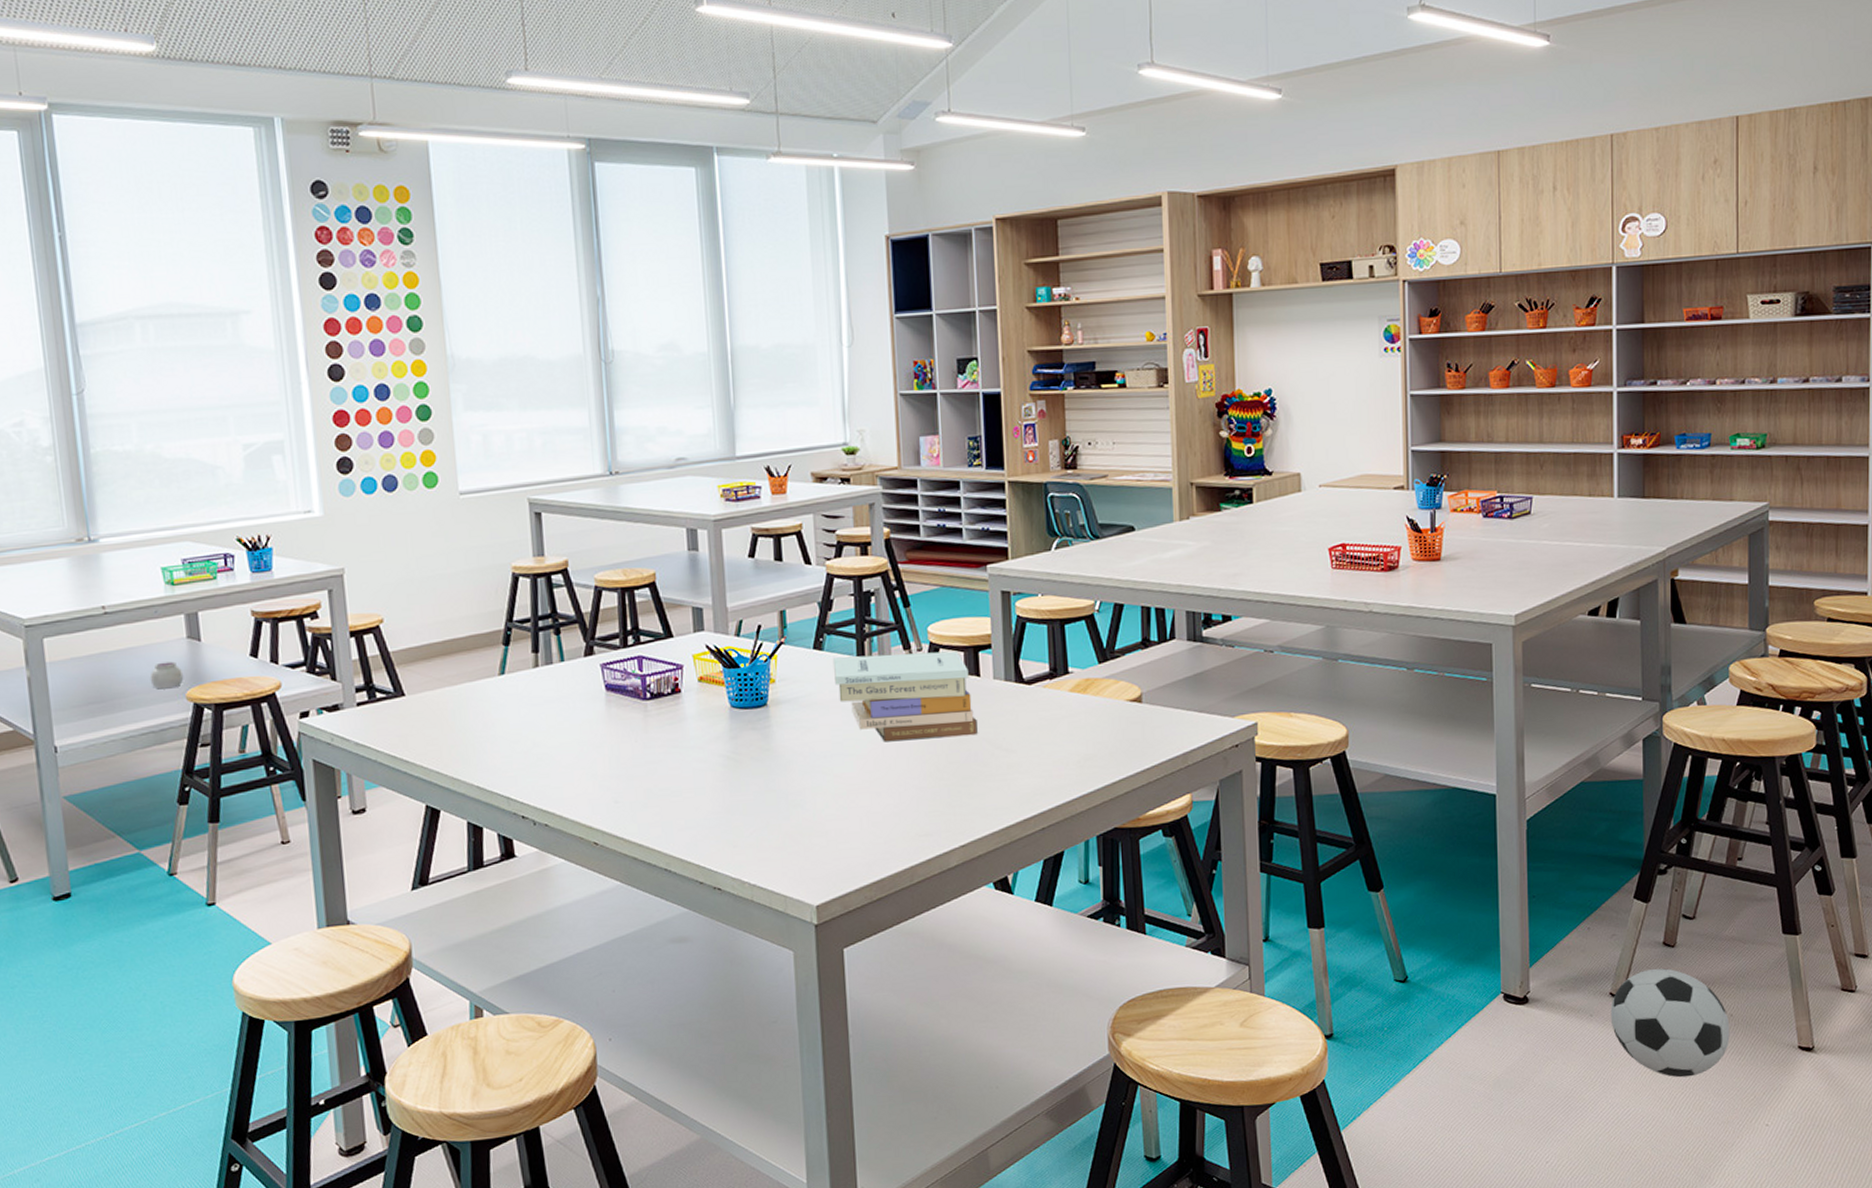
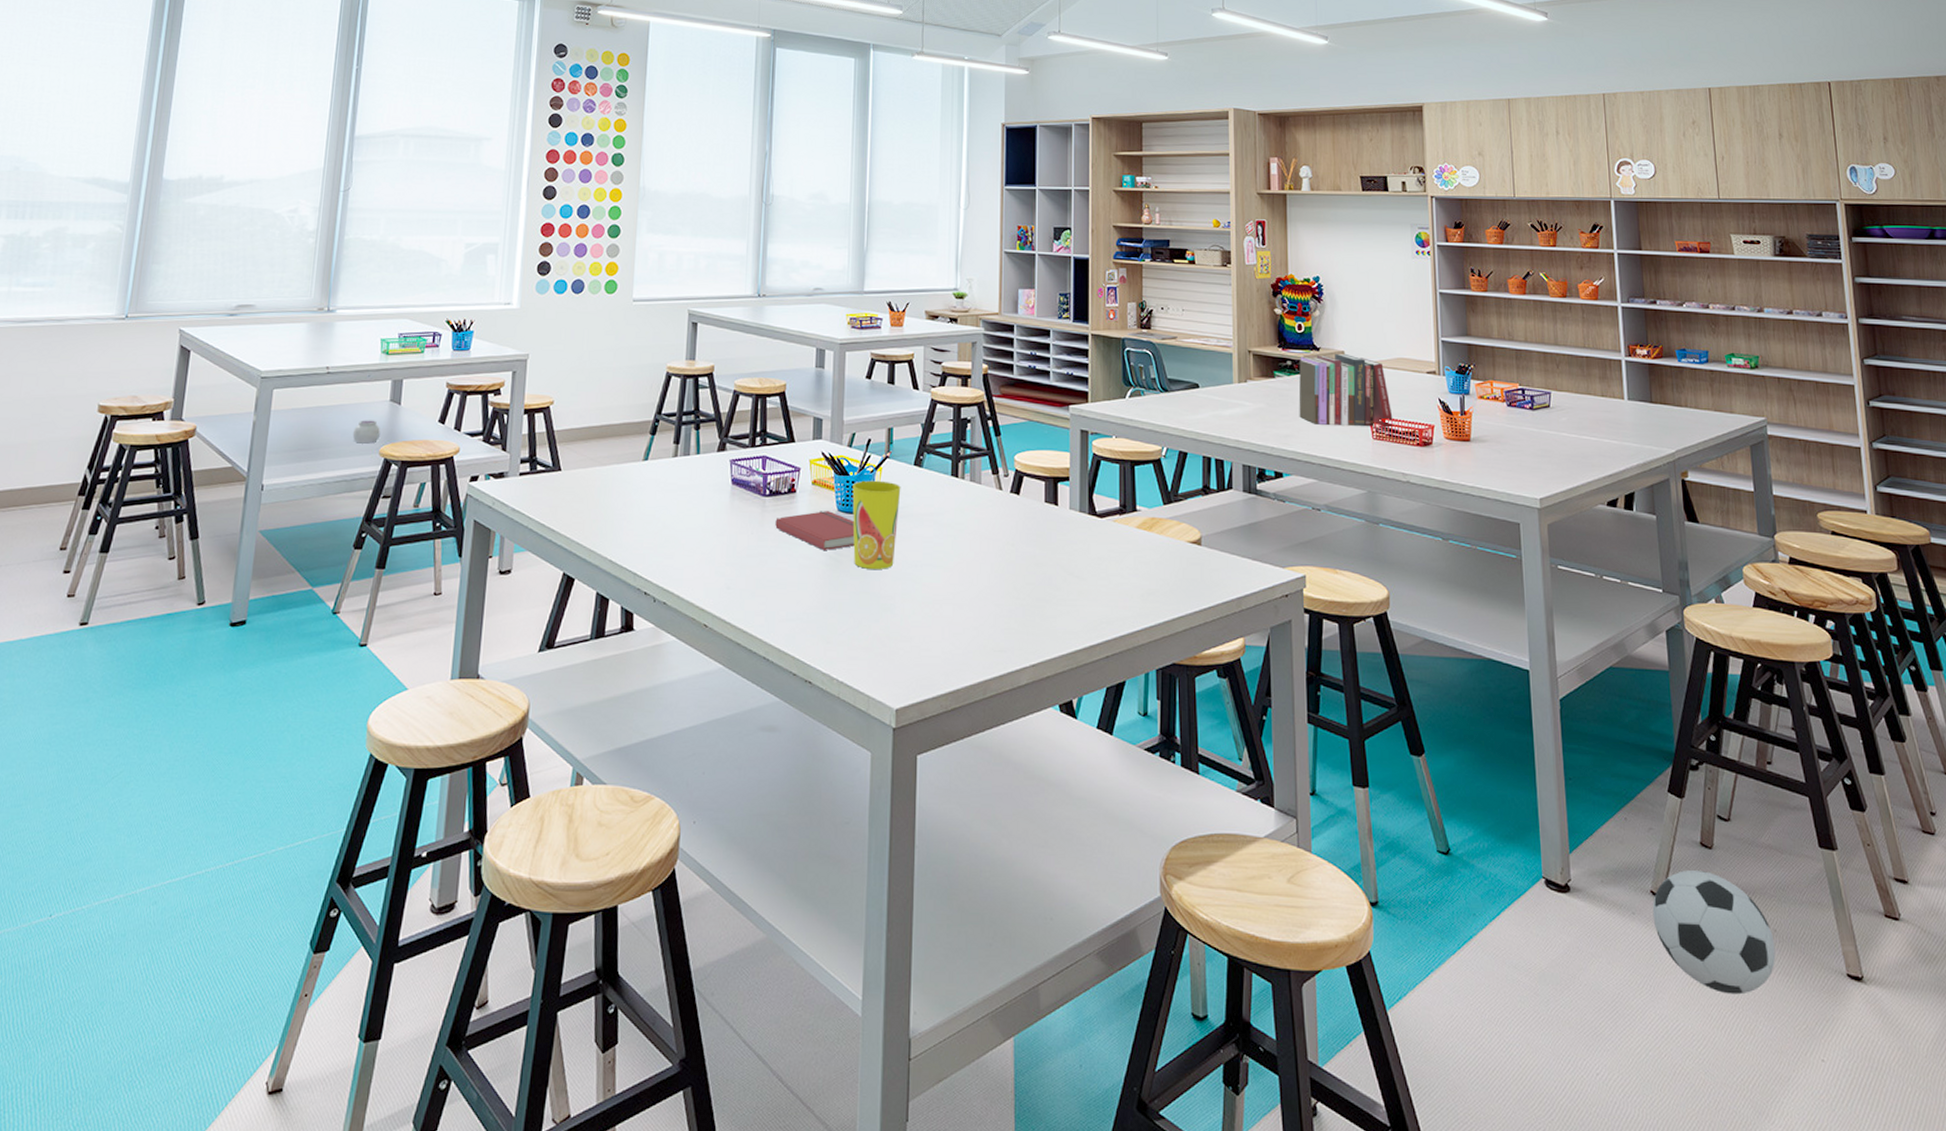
book: none [661,708,754,752] -> present [775,511,855,551]
cup: none [745,669,801,766] -> present [852,480,901,569]
books: present [832,650,978,742] -> none [929,475,1053,559]
books: none [1248,476,1356,559] -> present [1298,353,1394,428]

